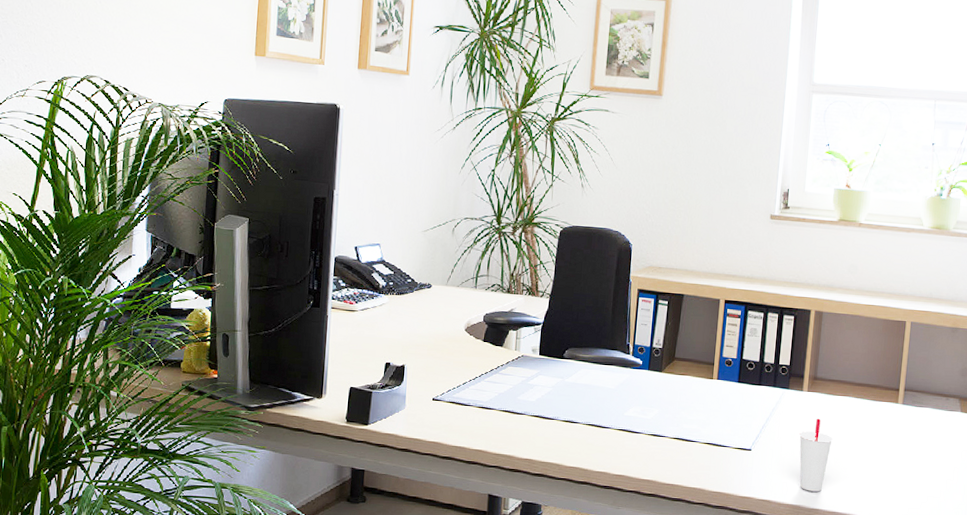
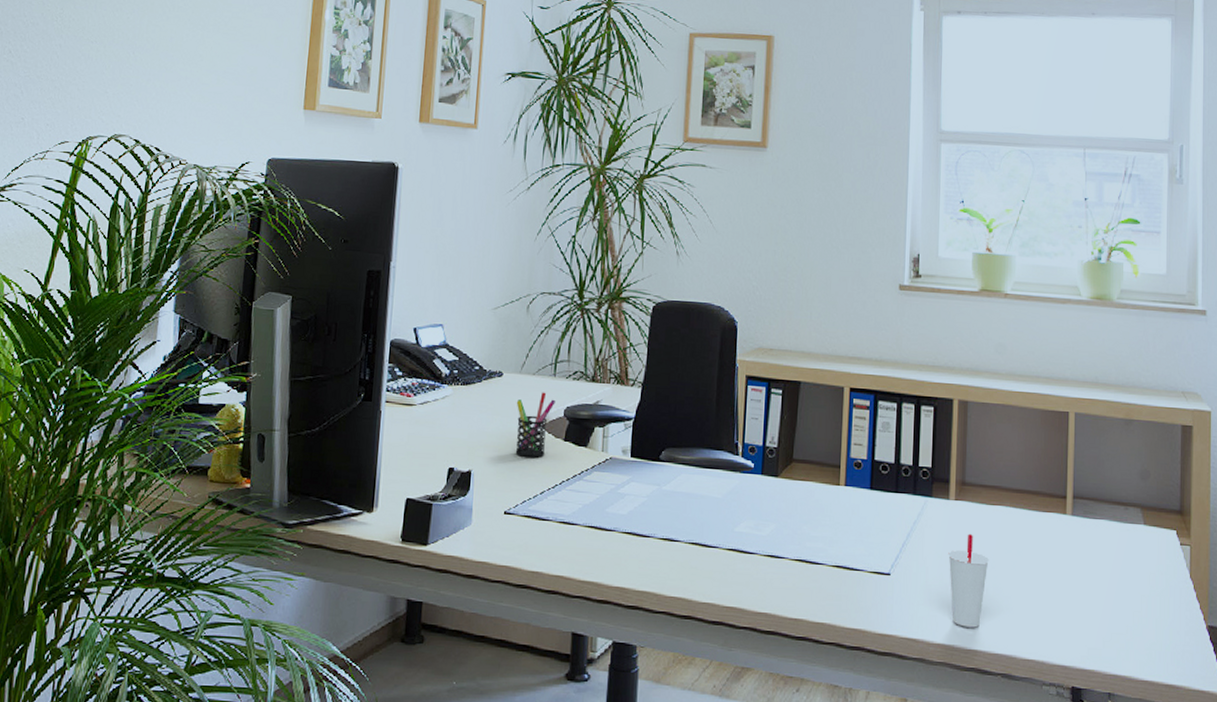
pen holder: none [442,301,476,355] -> present [515,392,556,458]

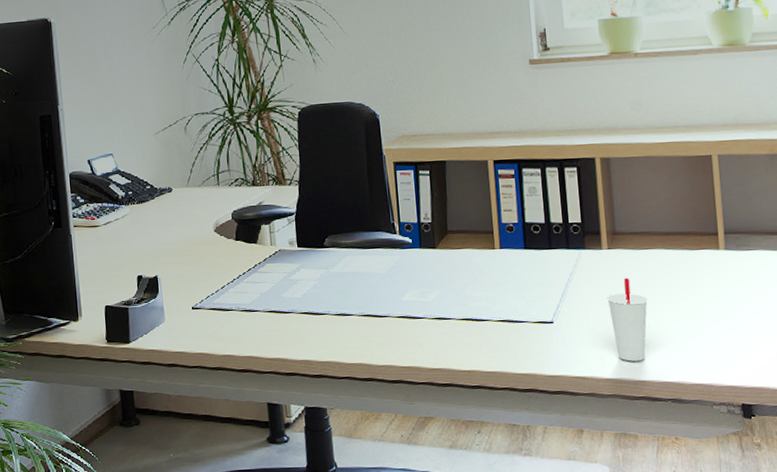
pen holder: present [515,392,556,458] -> none [188,200,223,259]

